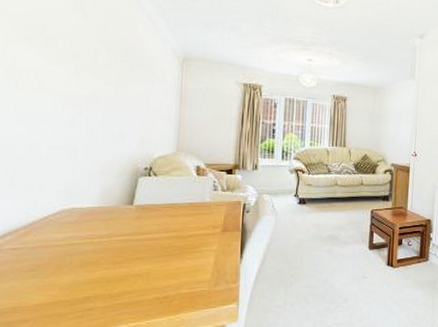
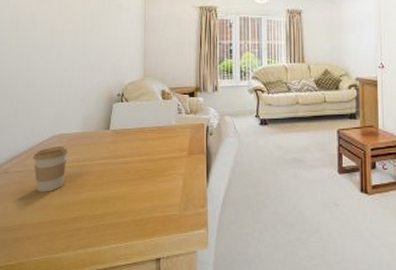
coffee cup: none [34,221,81,271] -> present [33,146,69,192]

